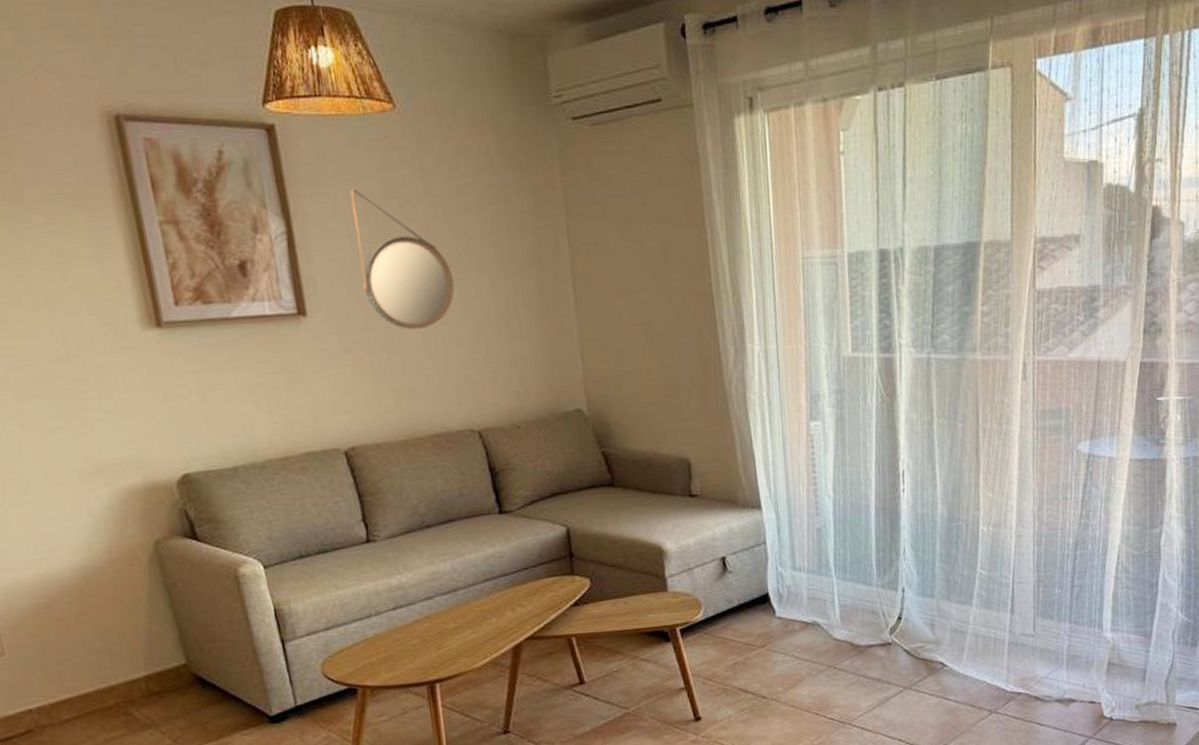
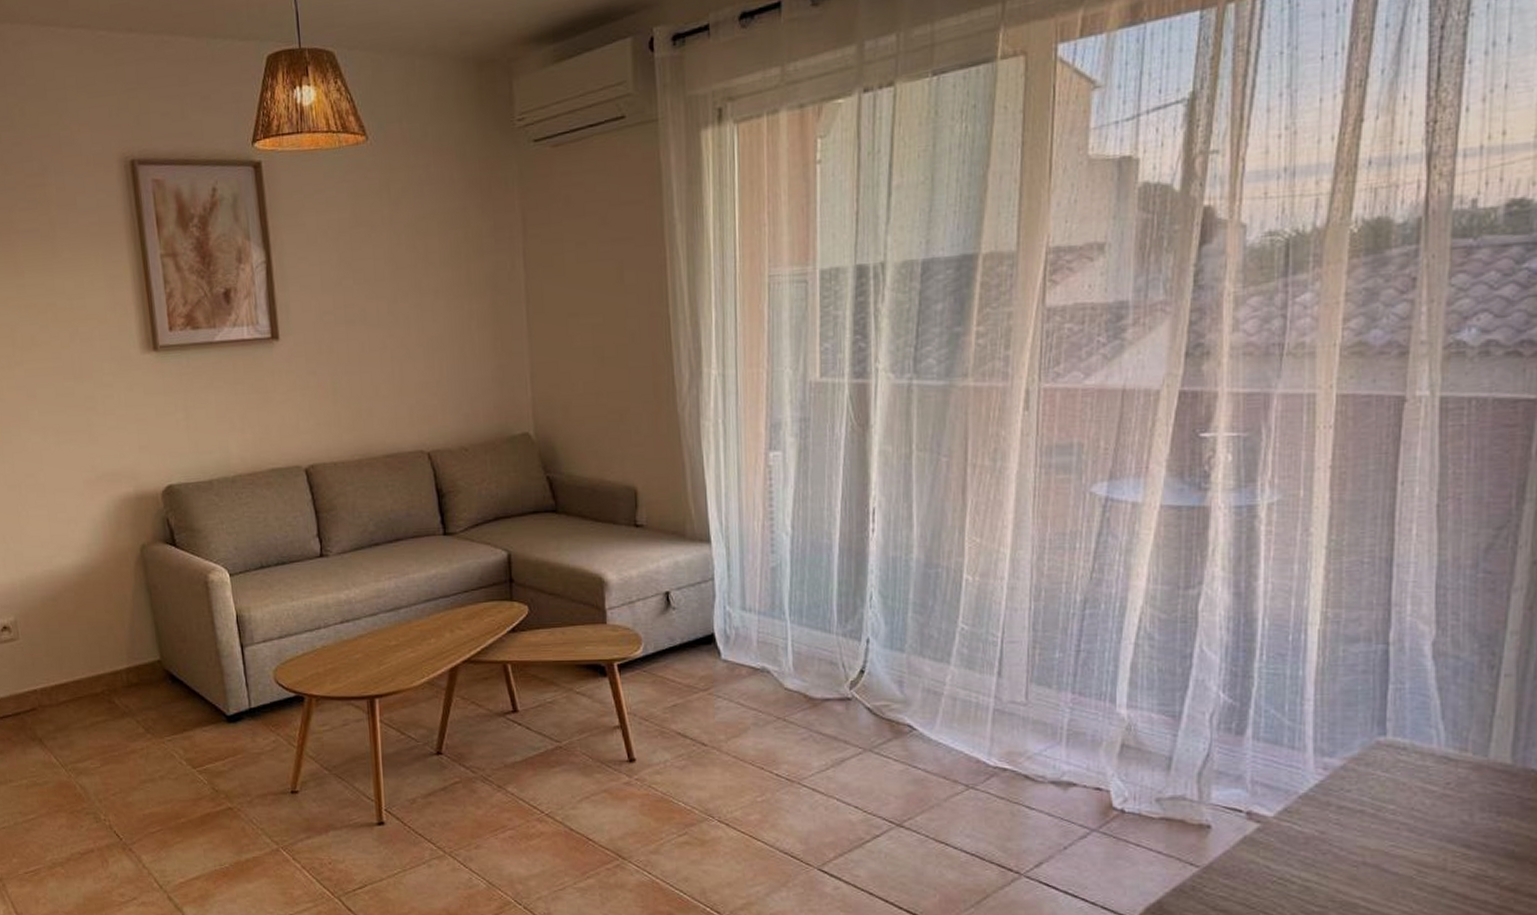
home mirror: present [350,189,455,330] -> none [323,219,414,353]

